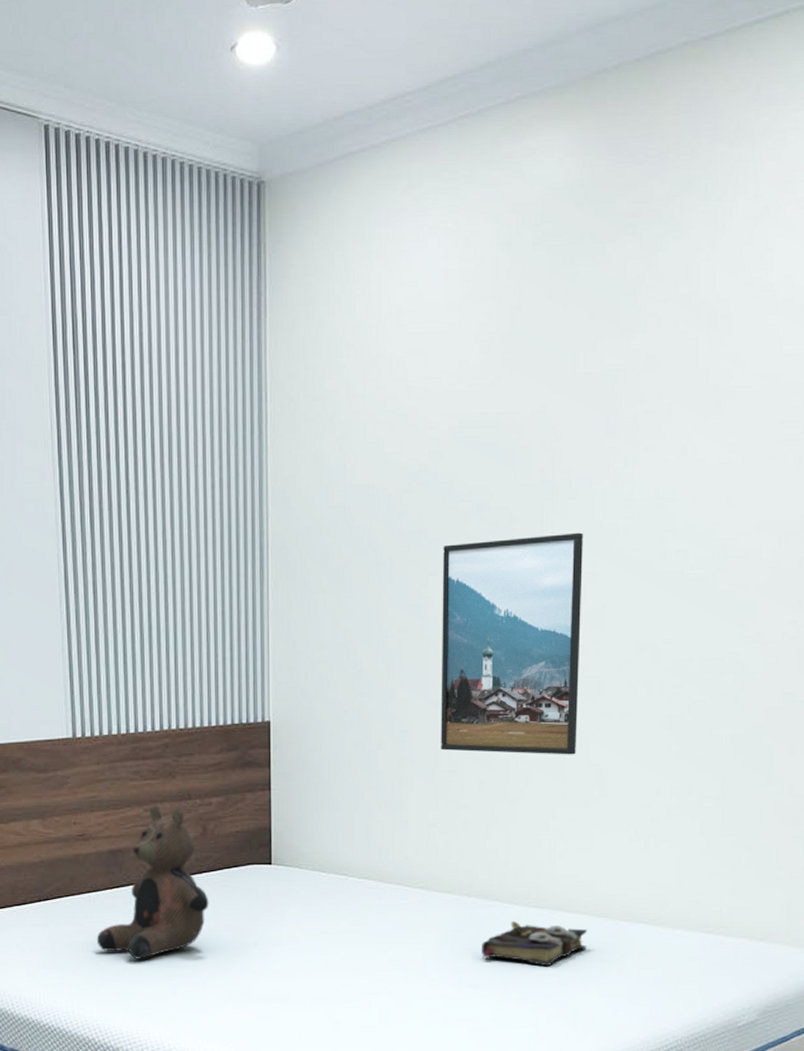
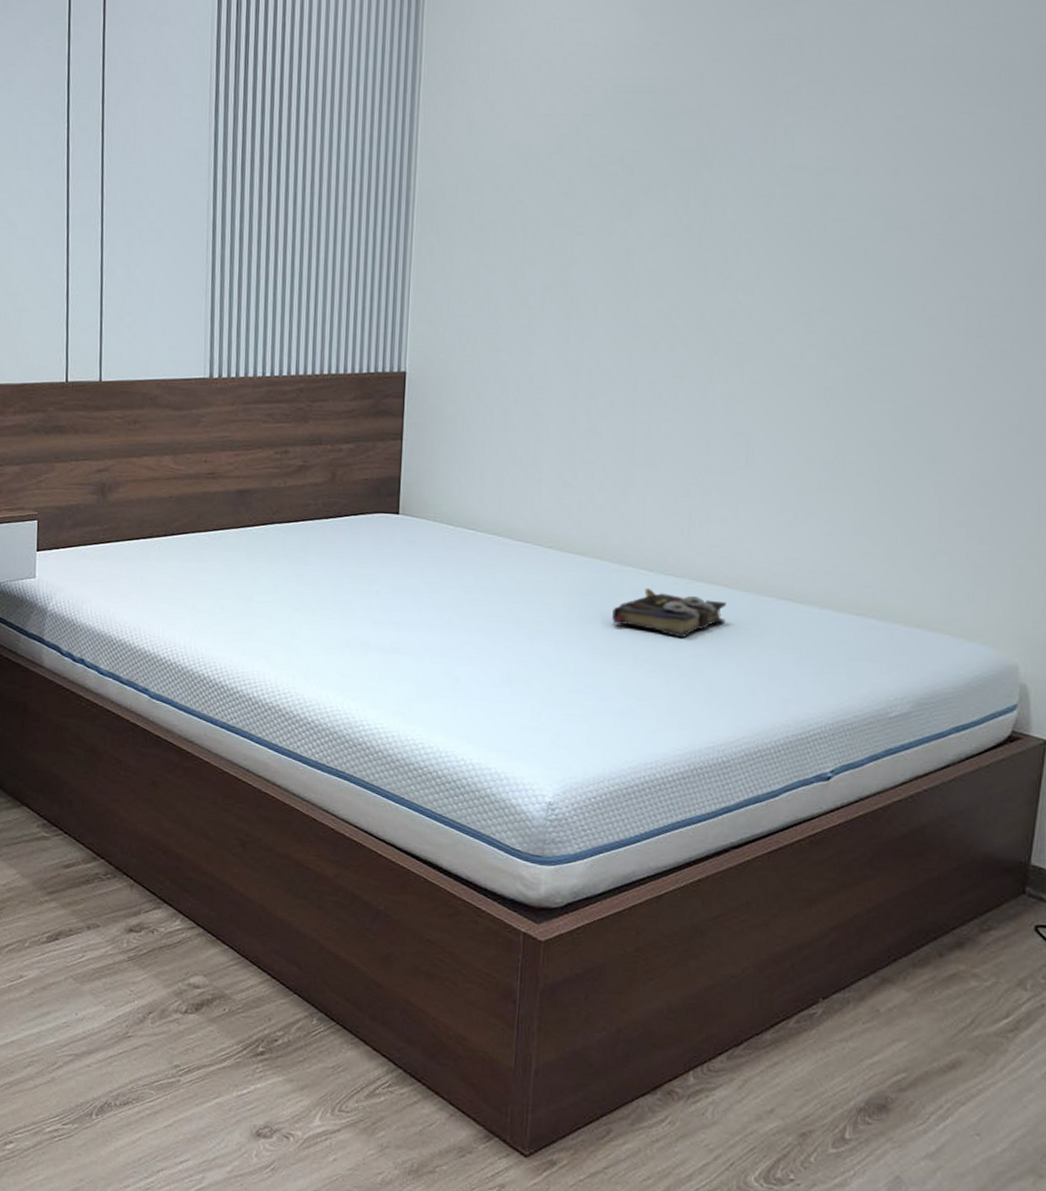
teddy bear: present [96,805,209,959] -> none [218,448,334,601]
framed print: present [441,532,583,755] -> none [579,198,738,422]

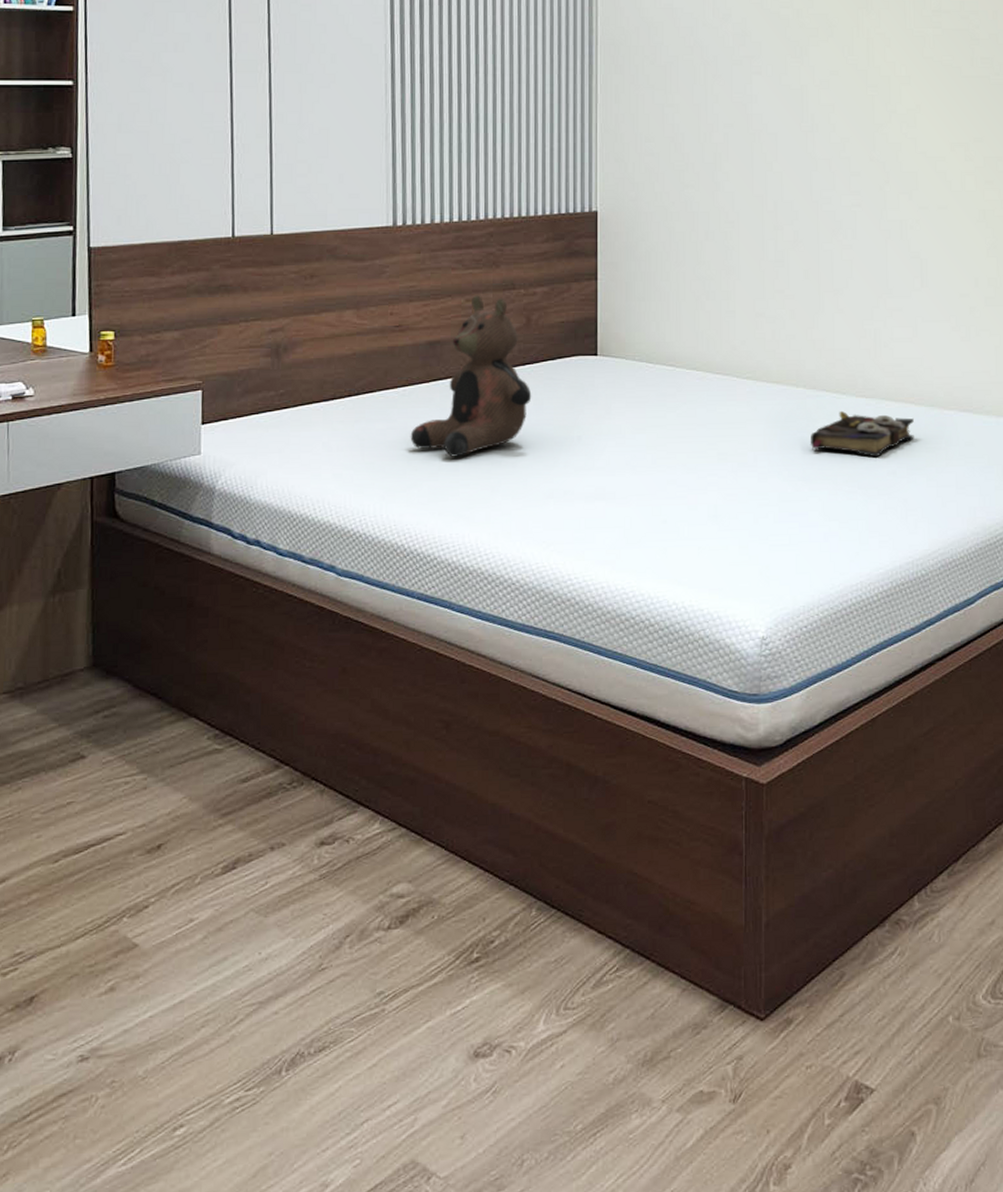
teddy bear: none [218,448,334,601] -> present [410,295,532,457]

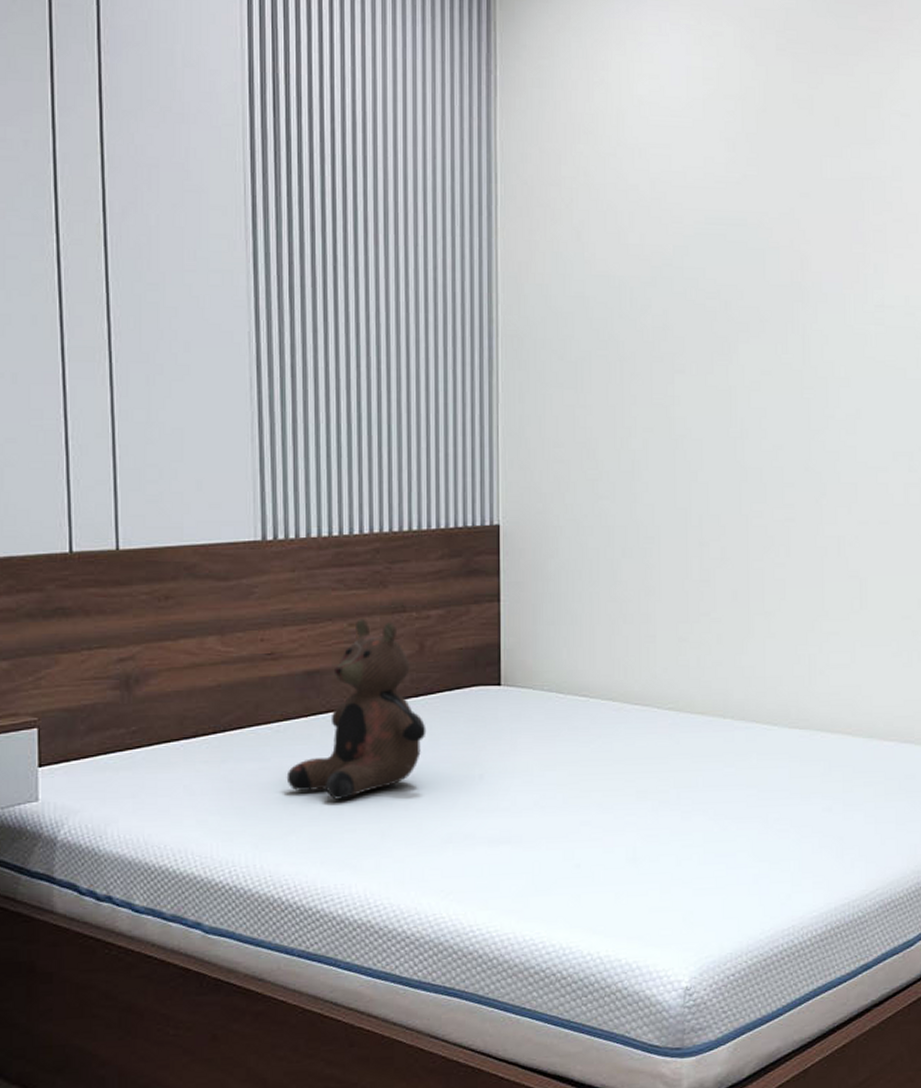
book: present [811,410,914,458] -> none [739,743,851,793]

